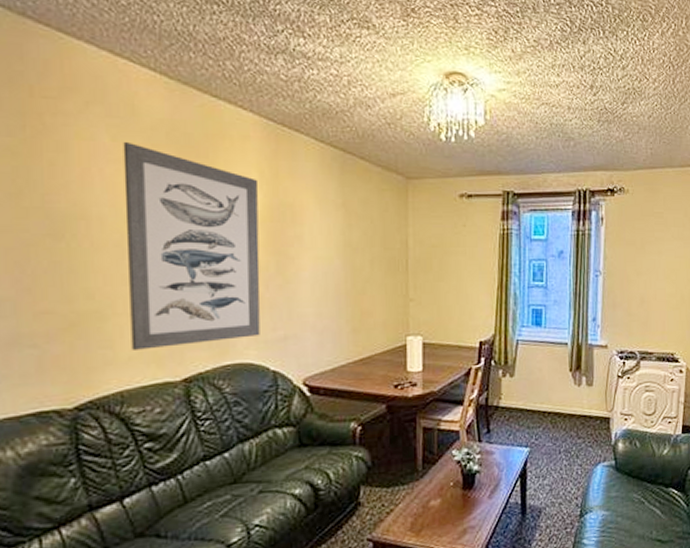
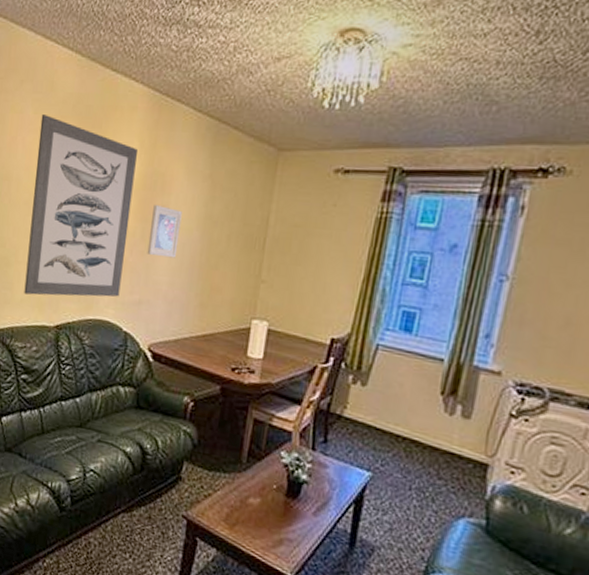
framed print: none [285,237,320,289] -> present [147,205,182,258]

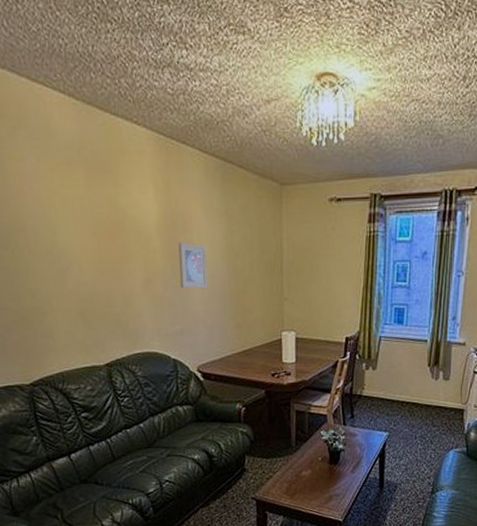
wall art: present [24,115,137,297] -> none [45,162,162,340]

